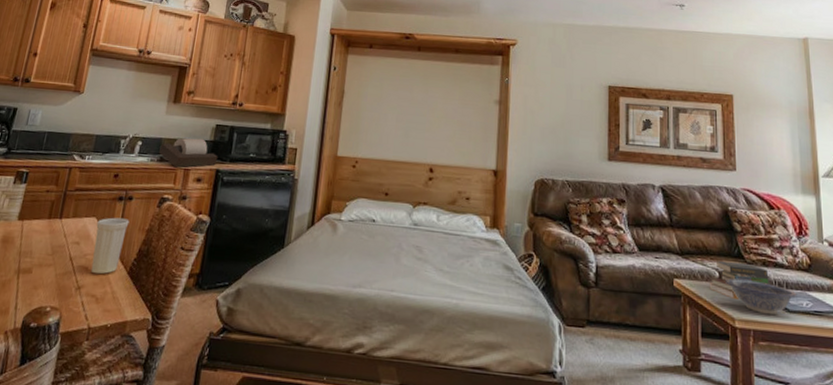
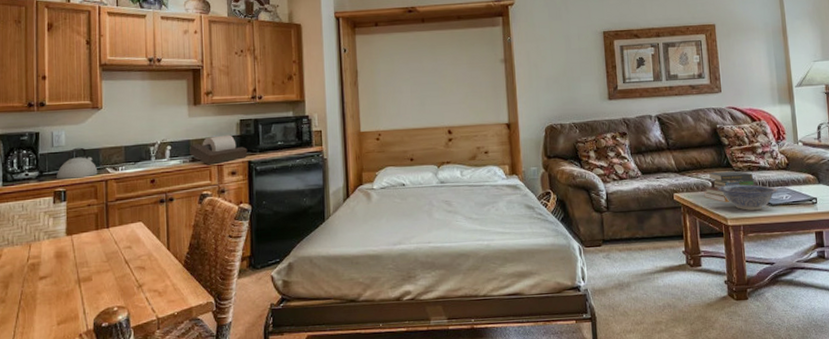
kettle: none [23,129,65,162] -> present [57,147,98,180]
cup: present [91,217,130,274] -> none [144,218,175,271]

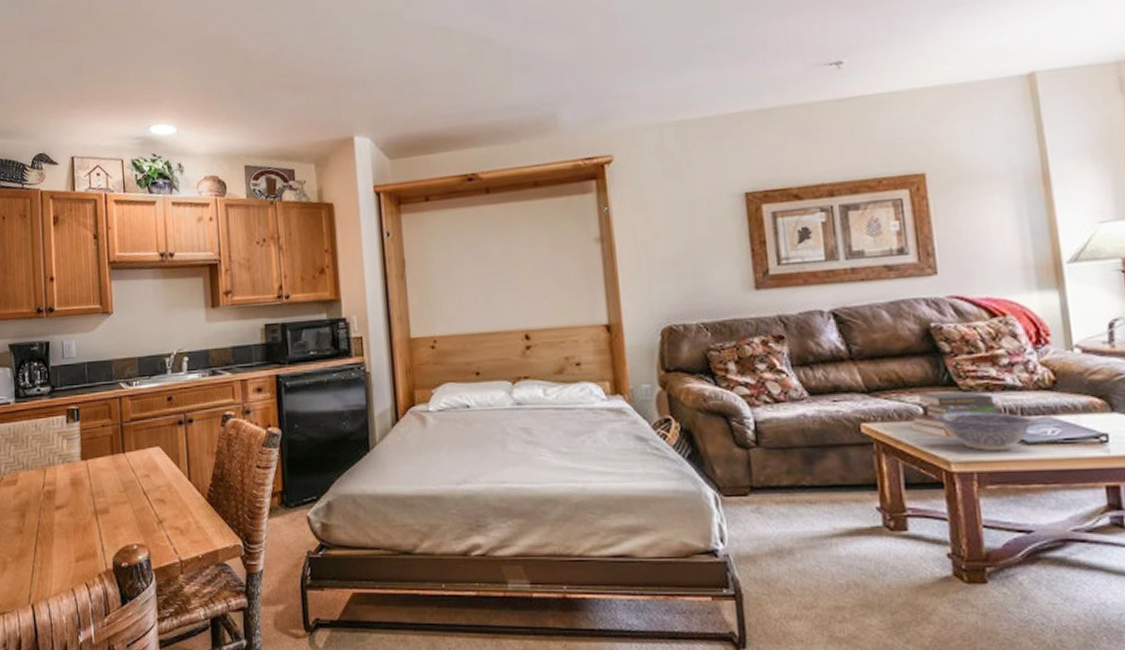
kettle: present [57,147,98,180] -> none [69,358,111,397]
paper towel holder: present [190,135,248,165] -> none [209,343,275,380]

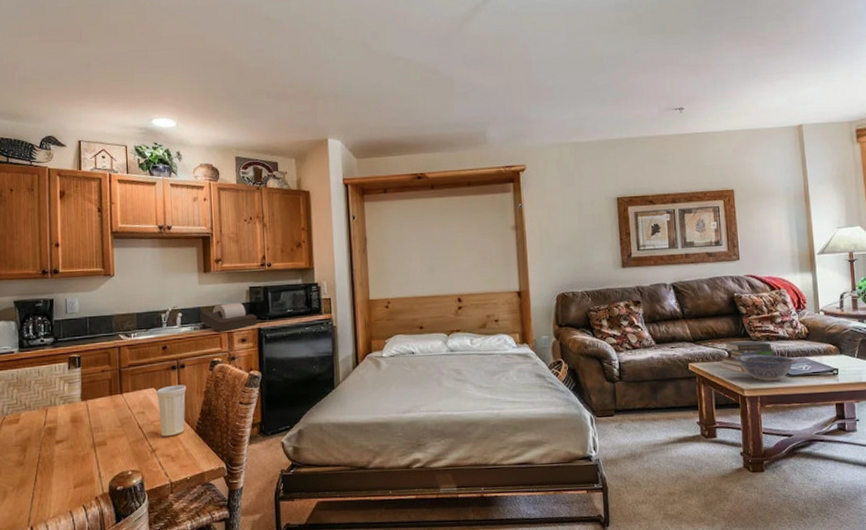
cup: none [162,443,196,504] -> present [156,384,187,436]
paper towel holder: none [209,343,275,380] -> present [200,302,258,332]

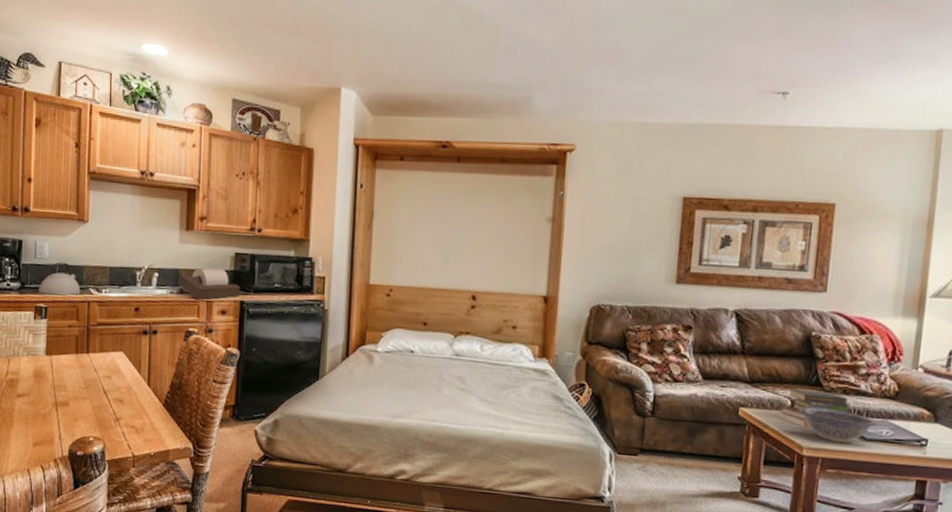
kettle: none [71,314,111,347] -> present [38,262,81,297]
cup: present [156,384,187,436] -> none [125,351,157,406]

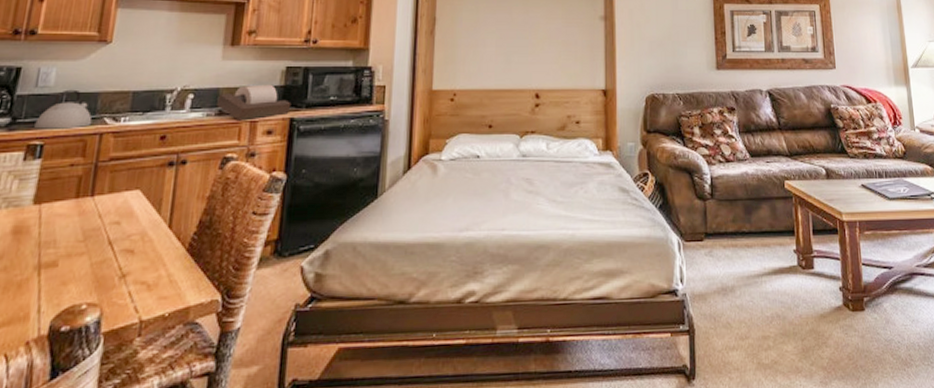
books: present [778,388,850,428] -> none [817,158,871,193]
decorative bowl: present [797,407,878,444] -> none [831,173,895,205]

